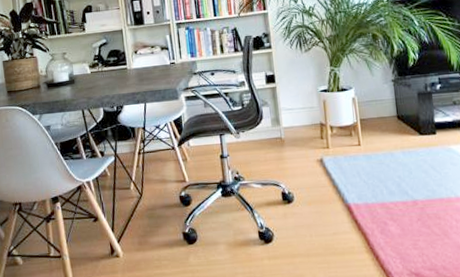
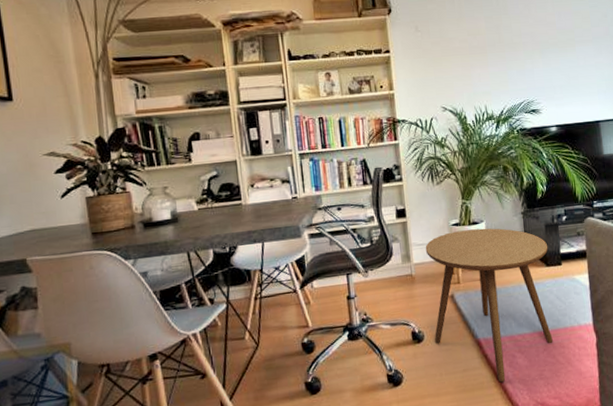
side table: none [294,95,428,249] -> present [425,228,553,383]

